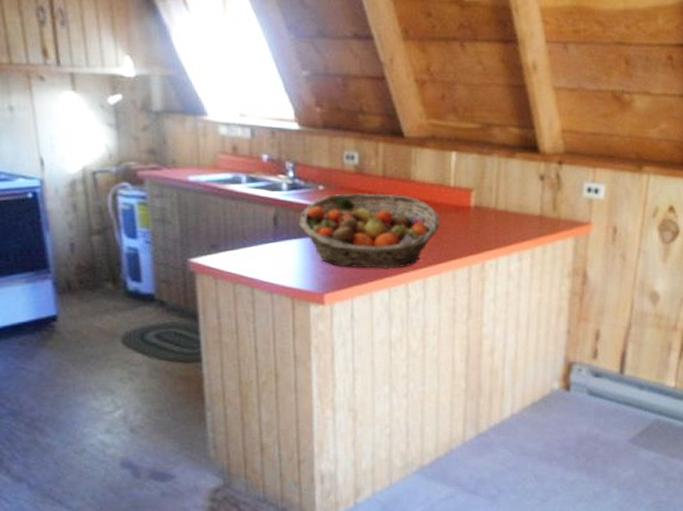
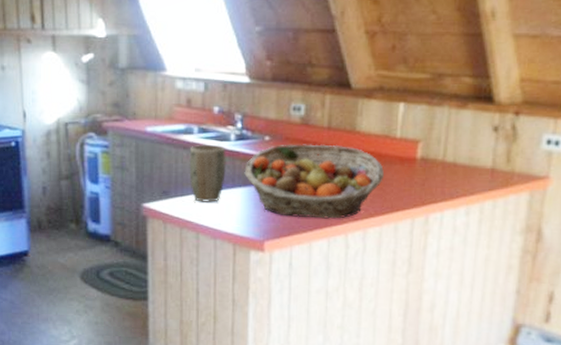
plant pot: none [238,194,279,255] -> present [189,144,226,202]

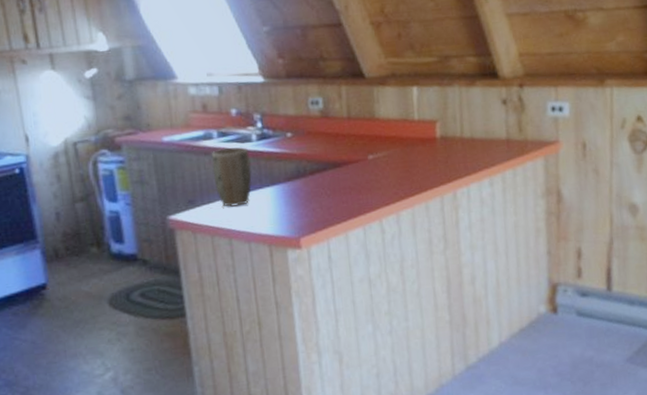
fruit basket: present [244,144,385,219] -> none [270,134,409,210]

